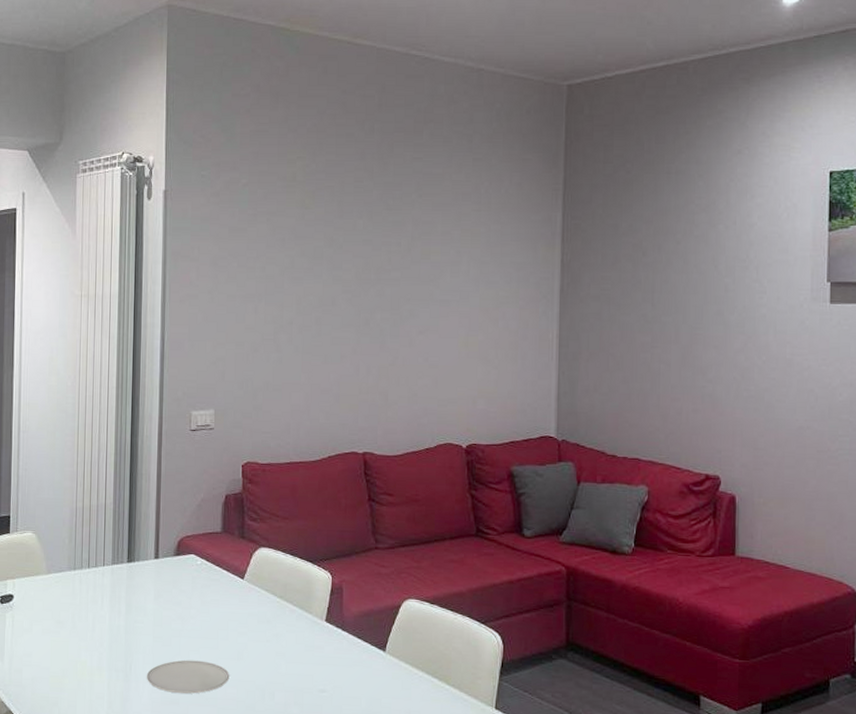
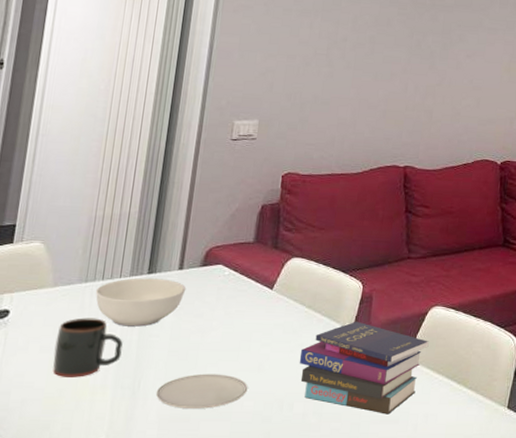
mug: none [54,603,112,659] -> present [53,317,123,377]
bowl: none [83,566,164,613] -> present [95,278,186,327]
books: none [276,612,405,709] -> present [299,321,429,415]

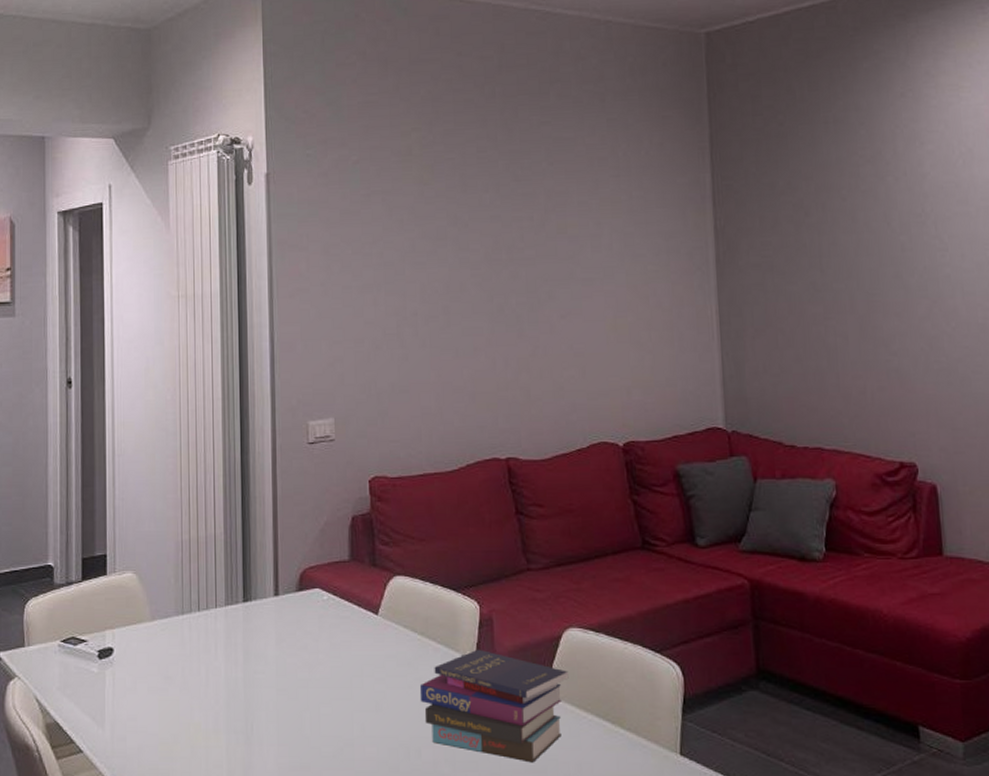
mug: present [53,317,123,377] -> none [162,654,229,721]
bowl: present [95,278,186,327] -> none [193,607,285,662]
plate: present [155,373,248,409] -> none [270,715,368,756]

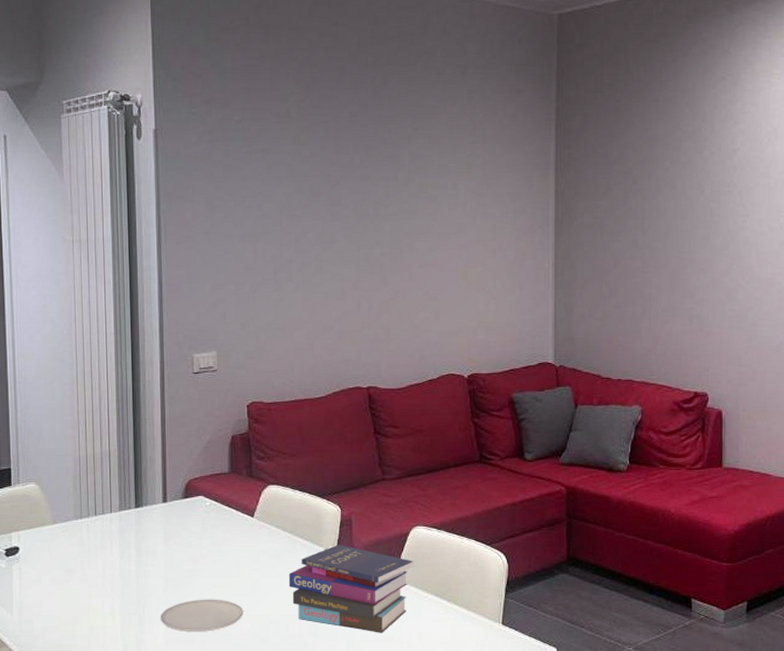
plate: none [270,715,368,756] -> present [160,599,244,632]

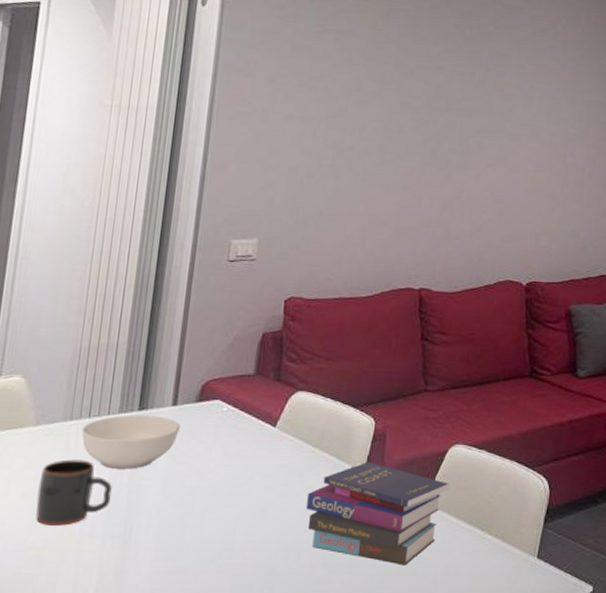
mug: none [63,551,123,606] -> present [36,459,112,526]
bowl: none [91,512,173,558] -> present [81,415,181,469]
plate: present [160,599,244,632] -> none [148,521,250,560]

